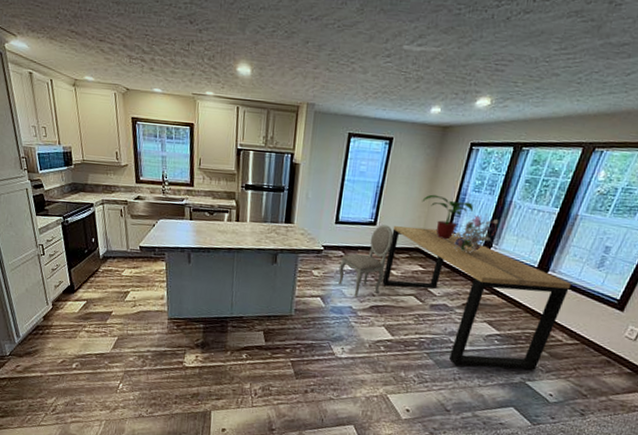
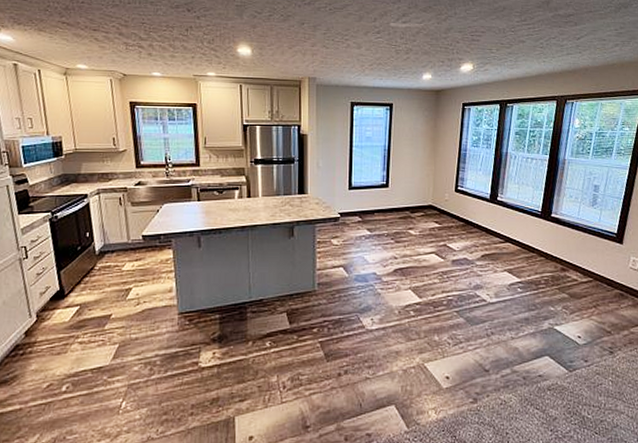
dining chair: present [338,225,394,297] -> none [358,186,406,262]
dining table: present [382,226,571,370] -> none [402,185,574,320]
potted plant: present [422,194,473,240] -> none [428,152,475,194]
bouquet: present [452,213,500,254] -> none [461,166,506,206]

